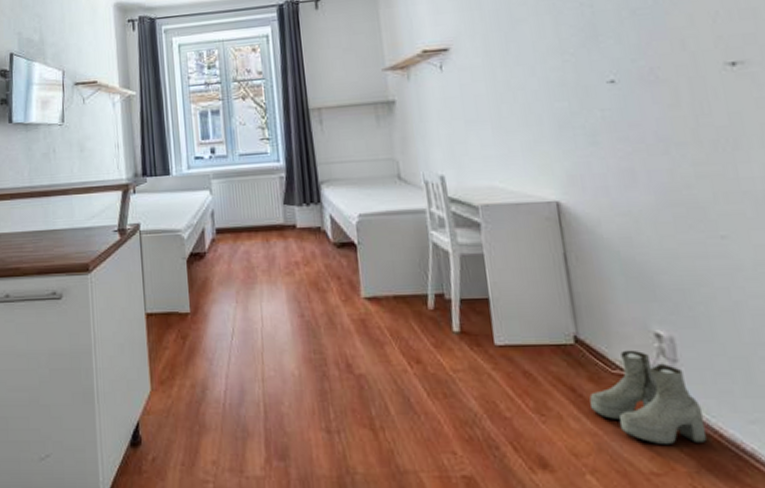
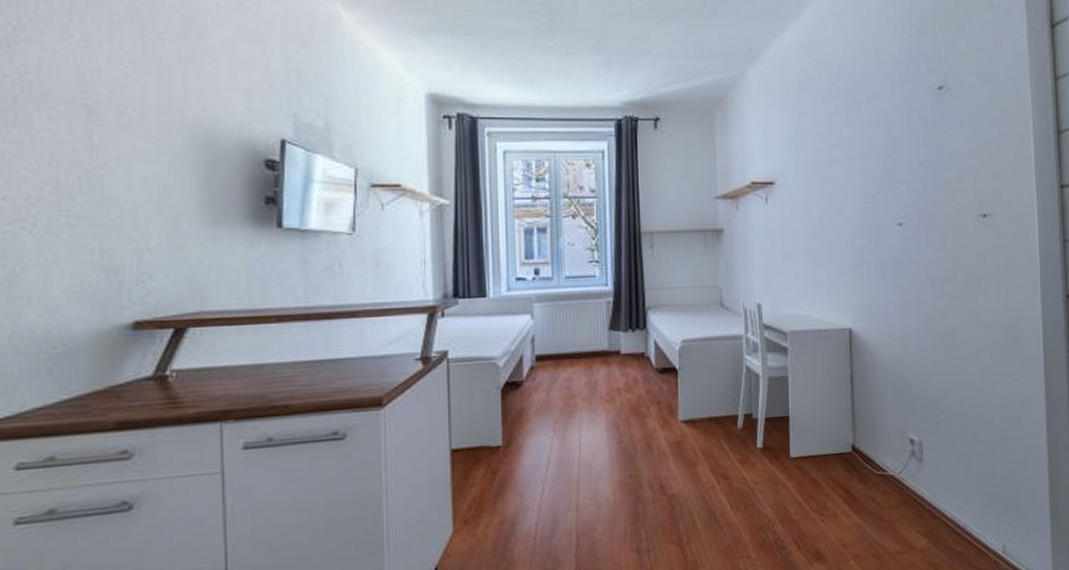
boots: present [589,349,707,444] -> none [859,453,936,529]

